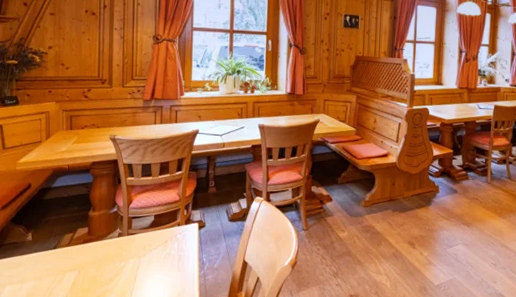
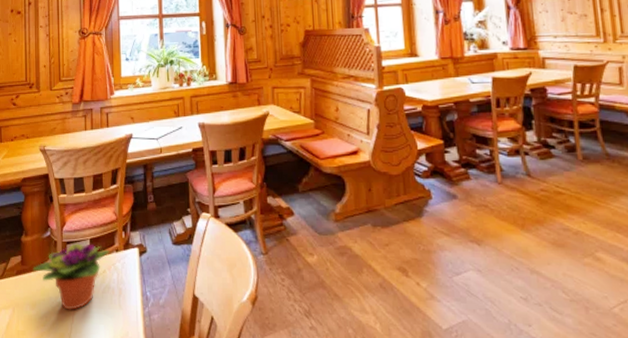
potted flower: none [99,218,173,272] -> present [33,243,110,310]

